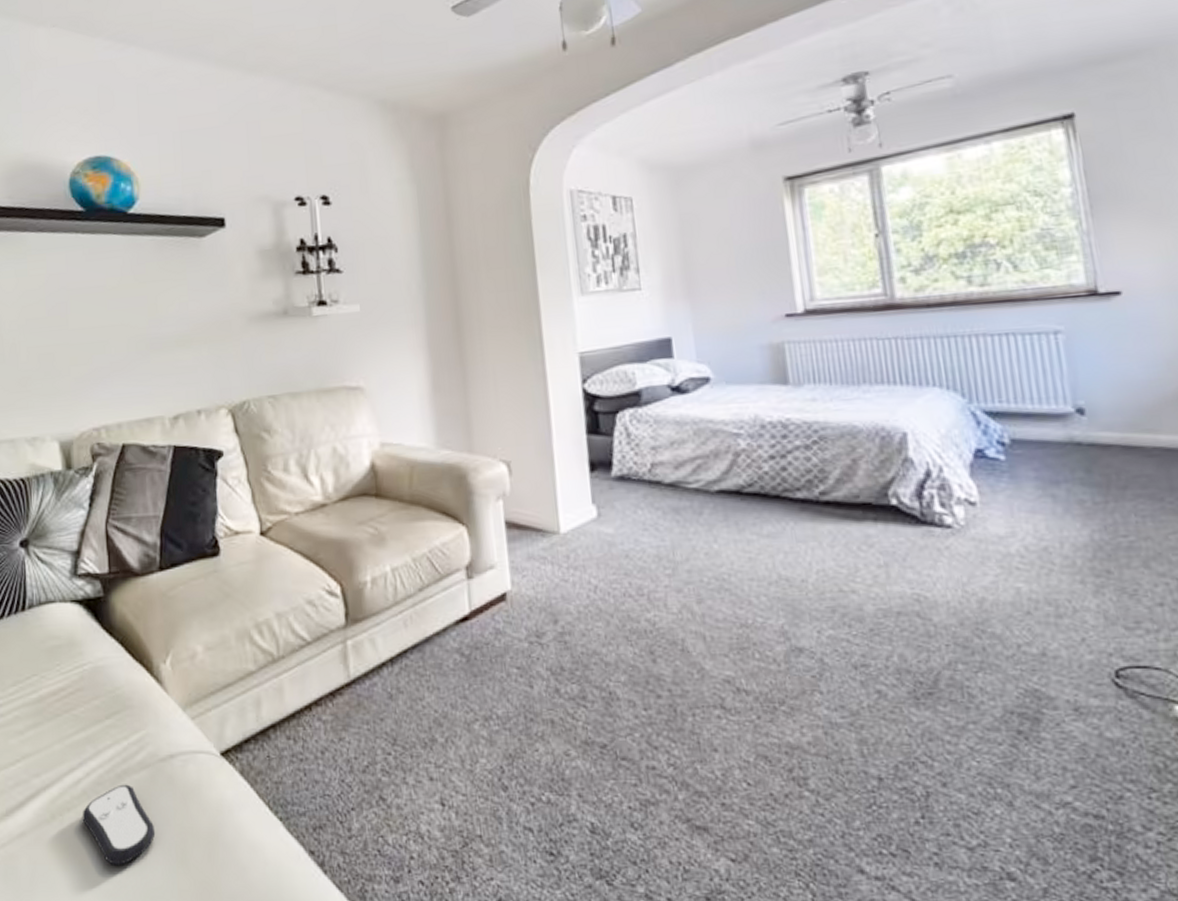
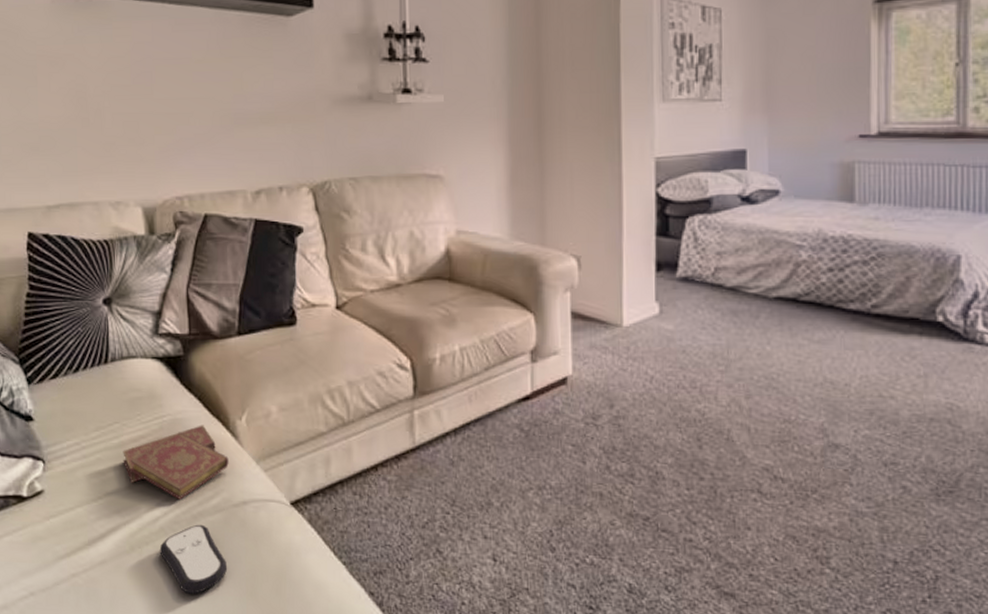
book: none [42,671,154,757] -> present [123,425,229,500]

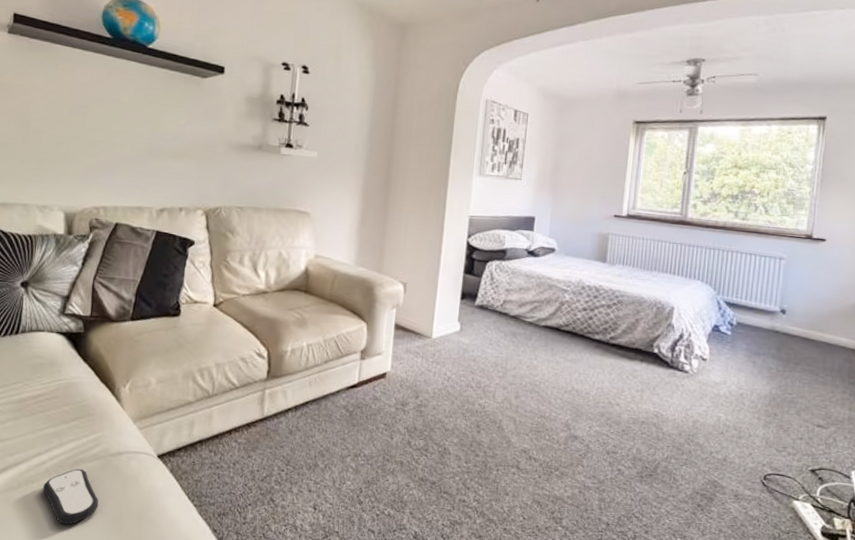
book: present [123,425,229,500] -> none [21,389,111,448]

